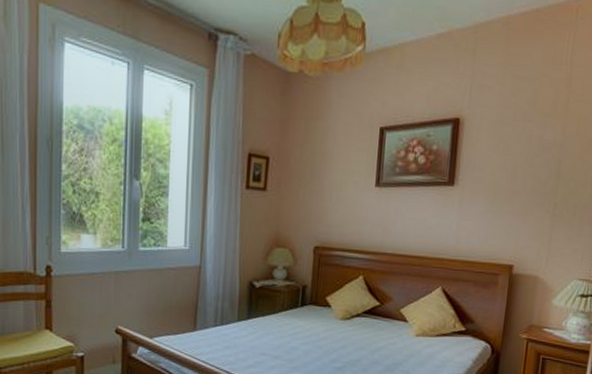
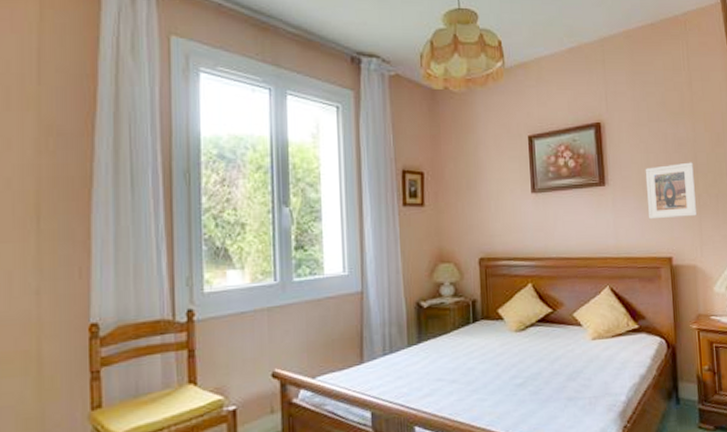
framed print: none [496,168,556,226] -> present [645,162,698,220]

